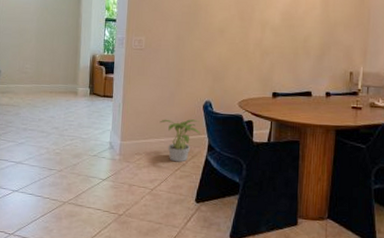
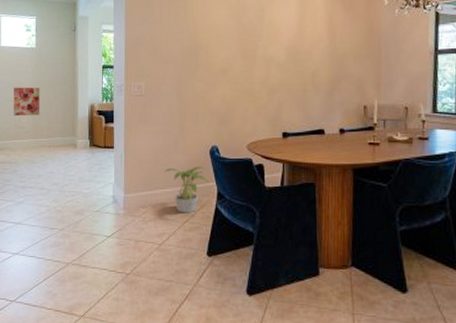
wall art: none [17,34,45,63] -> present [13,87,40,116]

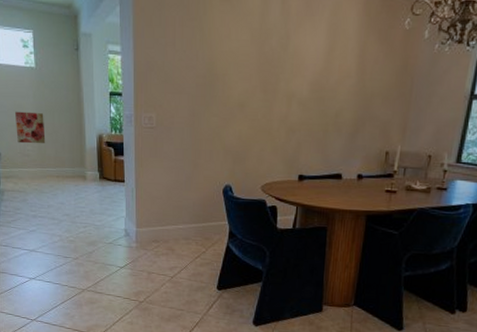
potted plant: present [164,166,208,213] -> none [176,204,220,250]

